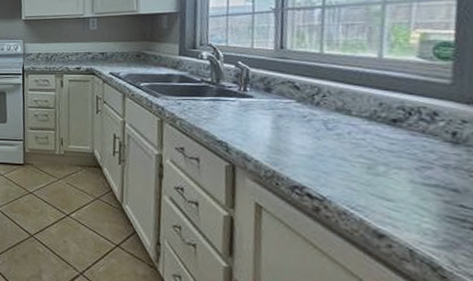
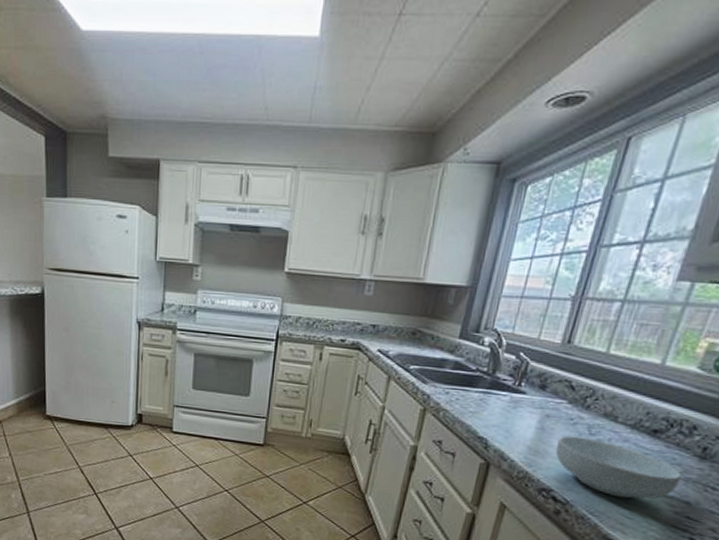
cereal bowl: none [296,132,439,191] -> present [555,436,682,500]

